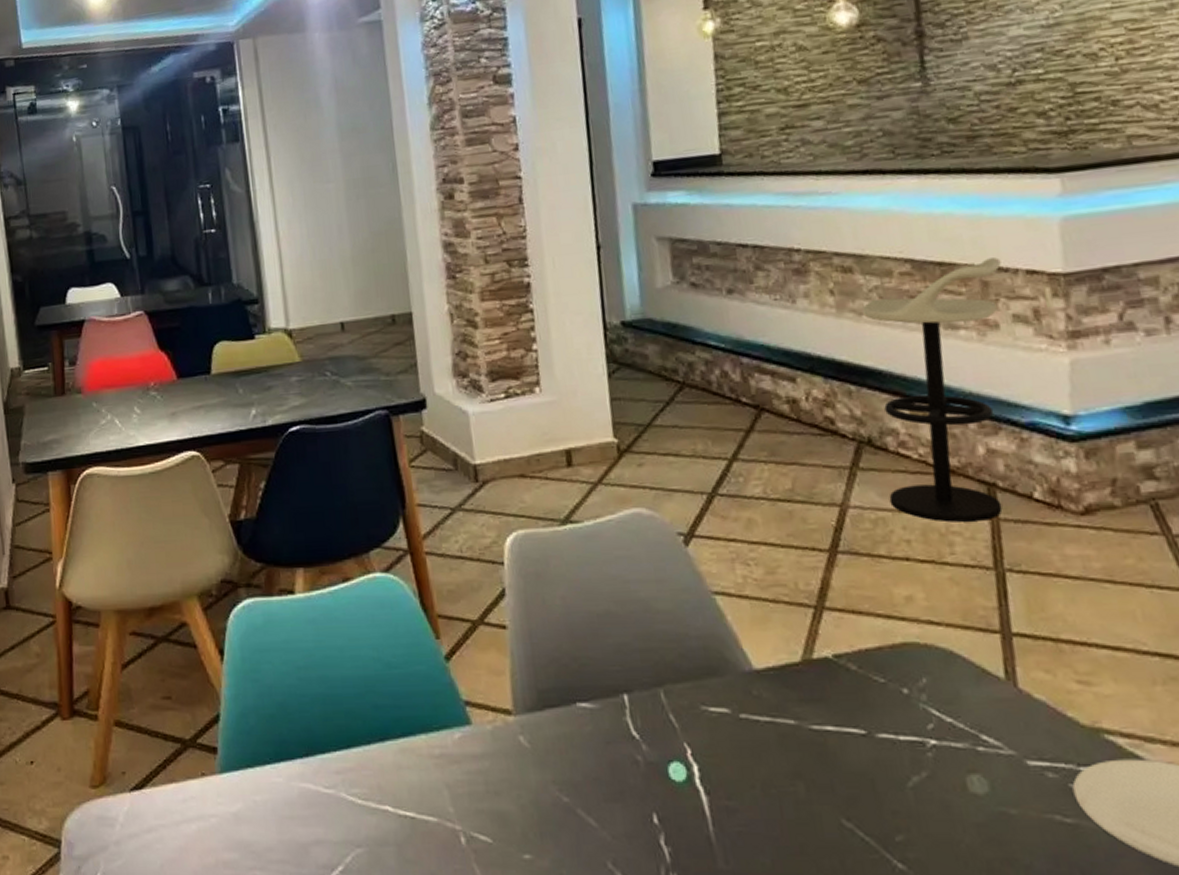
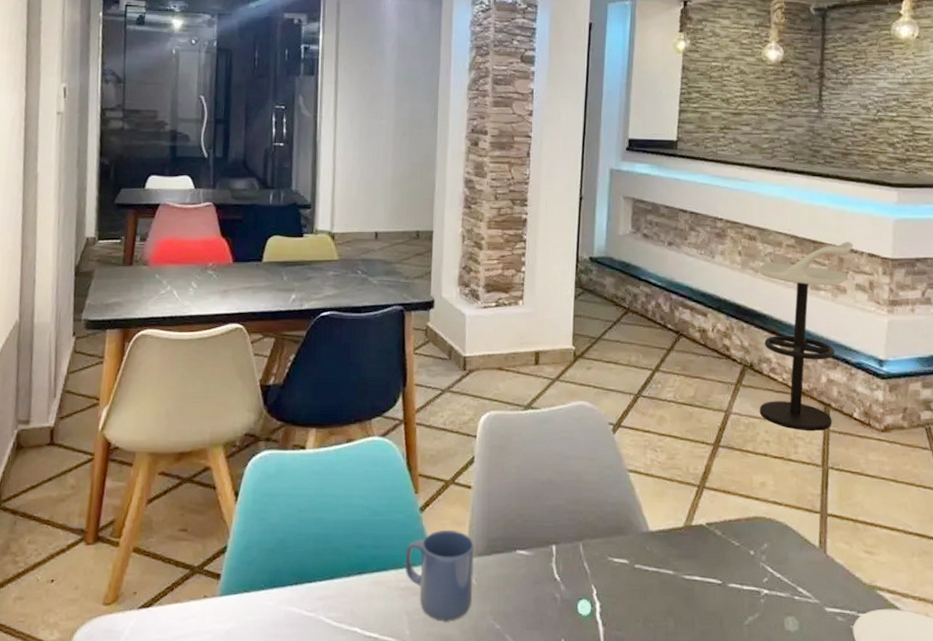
cup: none [434,681,528,794] -> present [405,529,475,621]

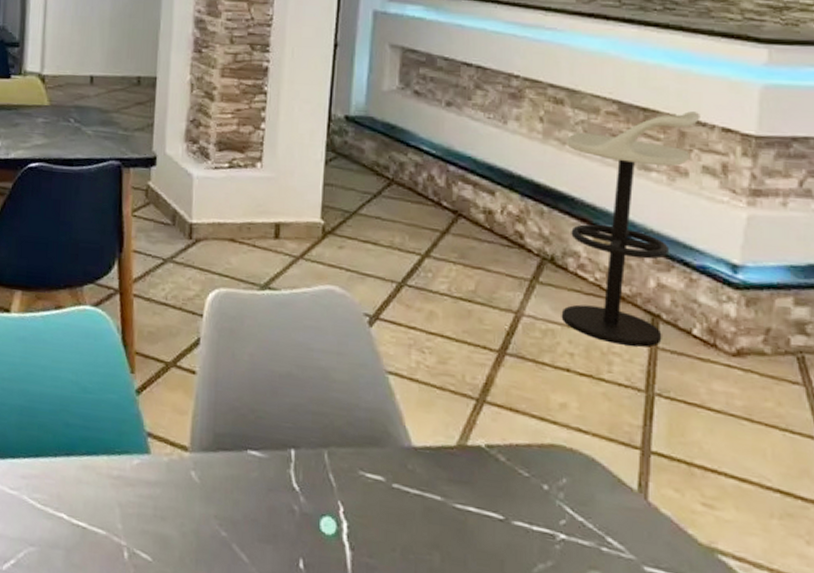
cup: present [405,529,475,621] -> none [118,417,199,520]

